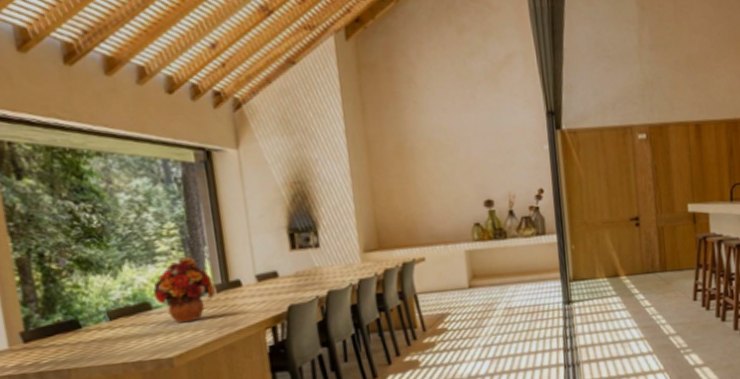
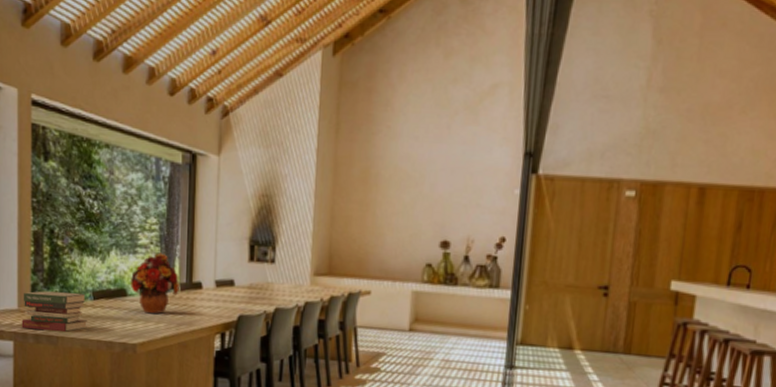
books: none [13,315,107,370] -> present [21,291,87,333]

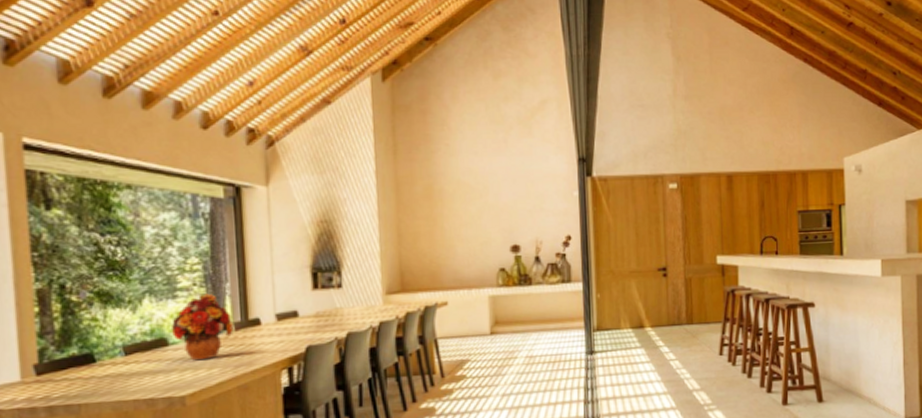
books: present [21,291,87,333] -> none [27,350,119,403]

